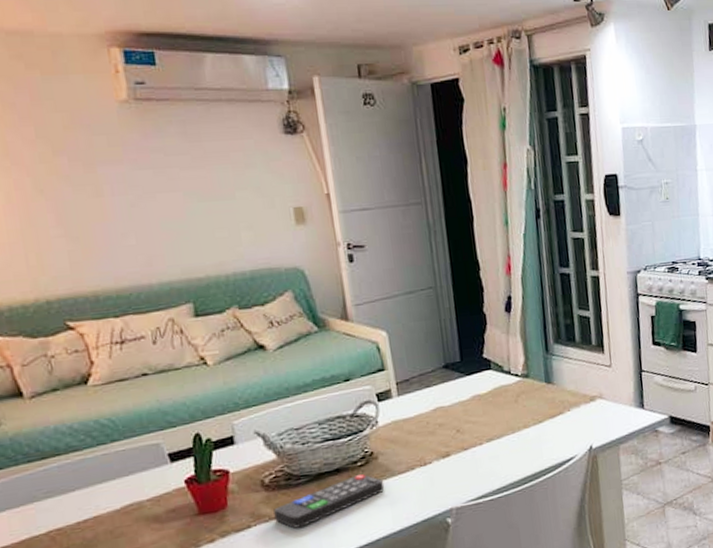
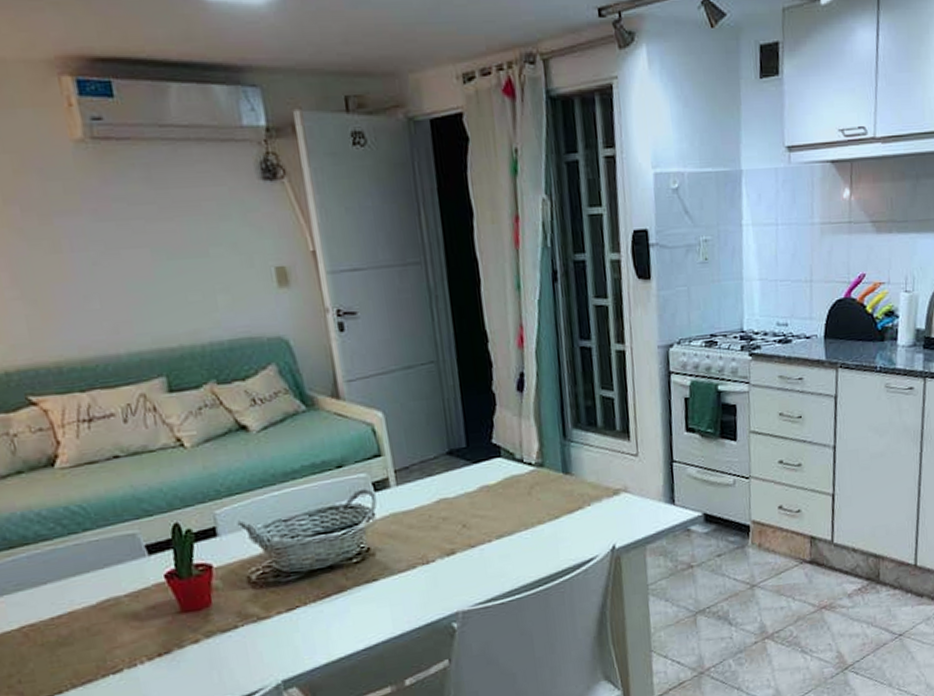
remote control: present [273,474,385,529] -> none [262,572,384,630]

